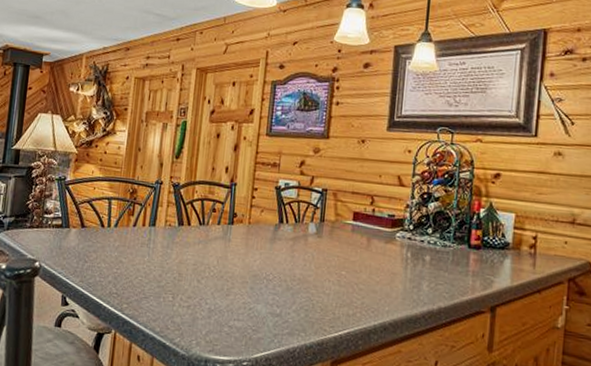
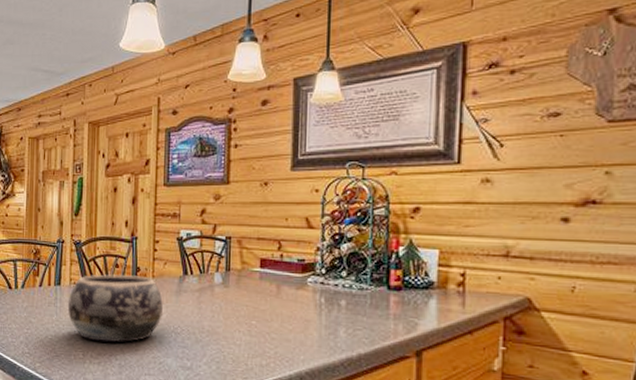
decorative bowl: none [161,218,257,287] -> present [68,274,163,343]

